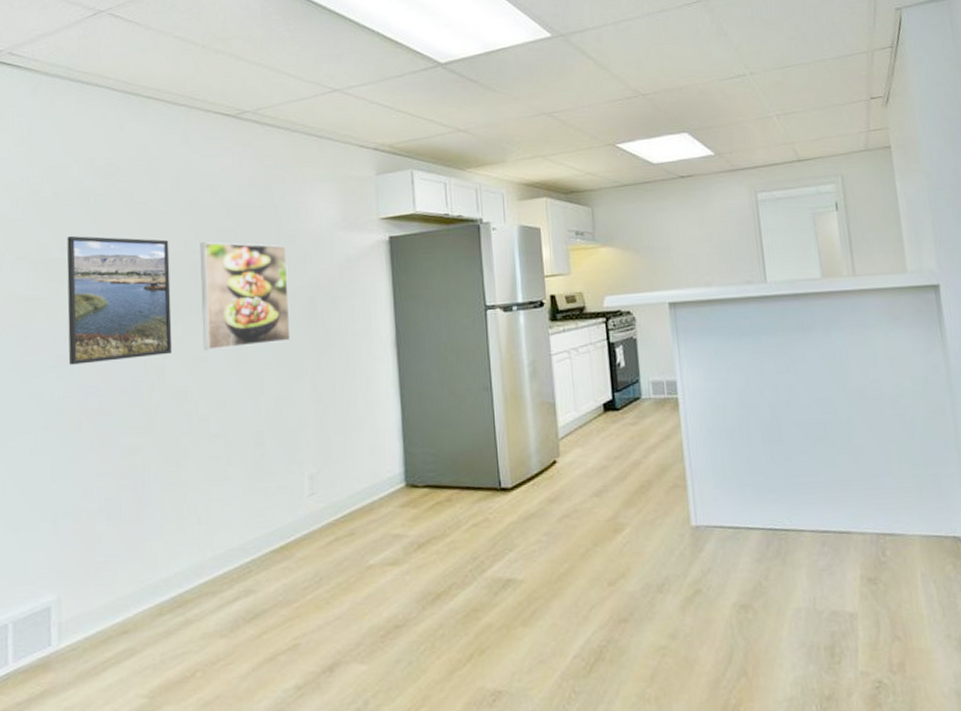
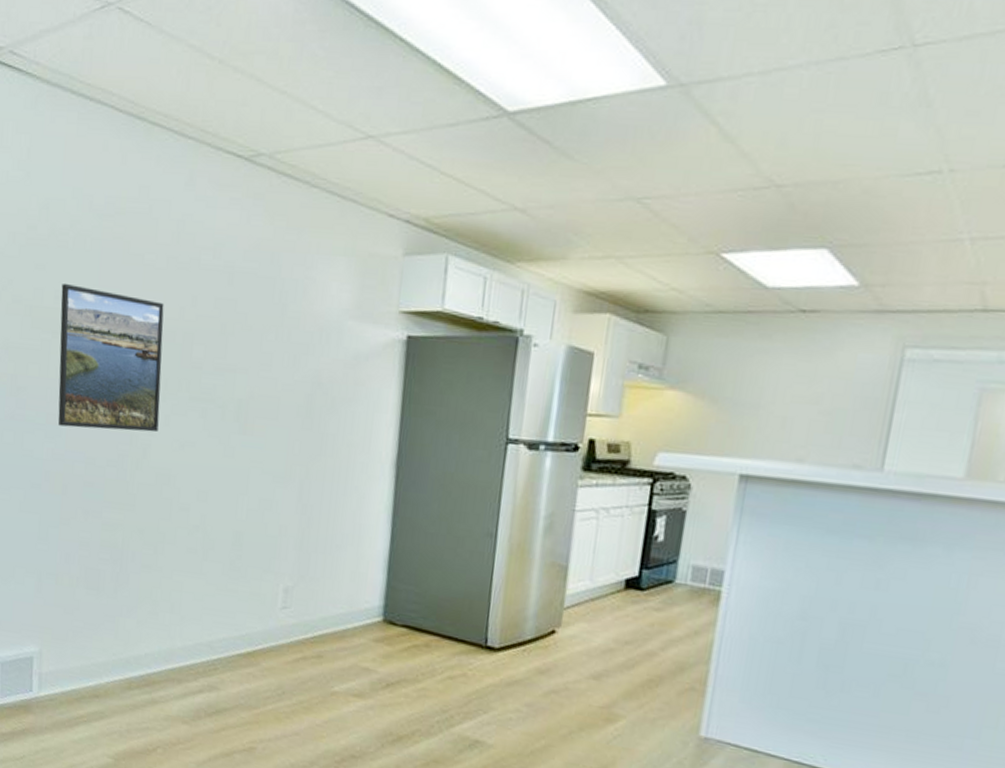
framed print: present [200,242,291,351] -> none [190,311,289,440]

